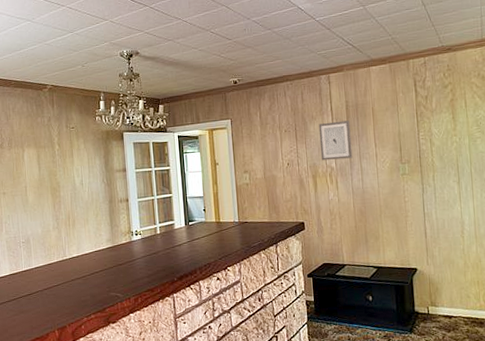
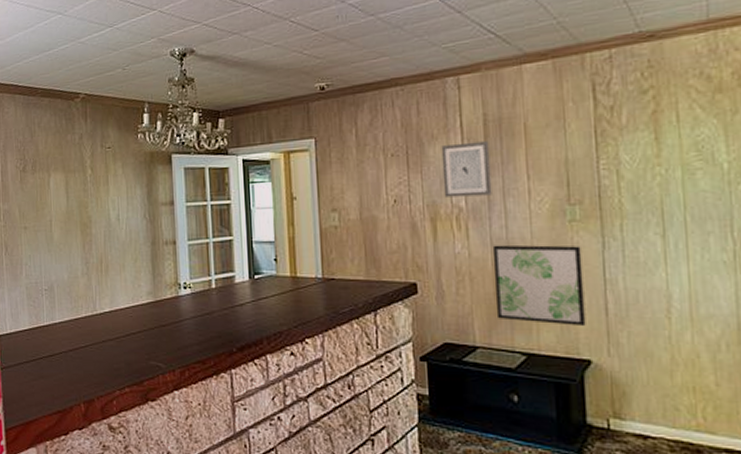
wall art: none [353,191,413,246] -> present [492,244,586,327]

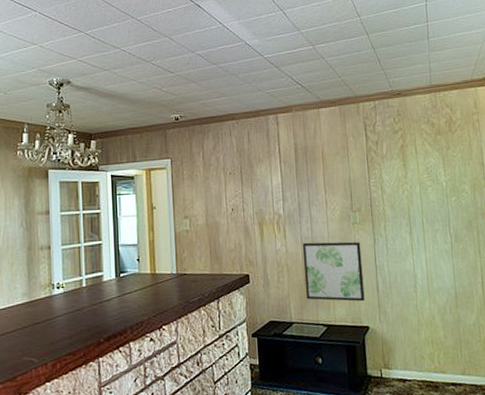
wall art: present [441,141,492,197] -> none [265,164,302,207]

